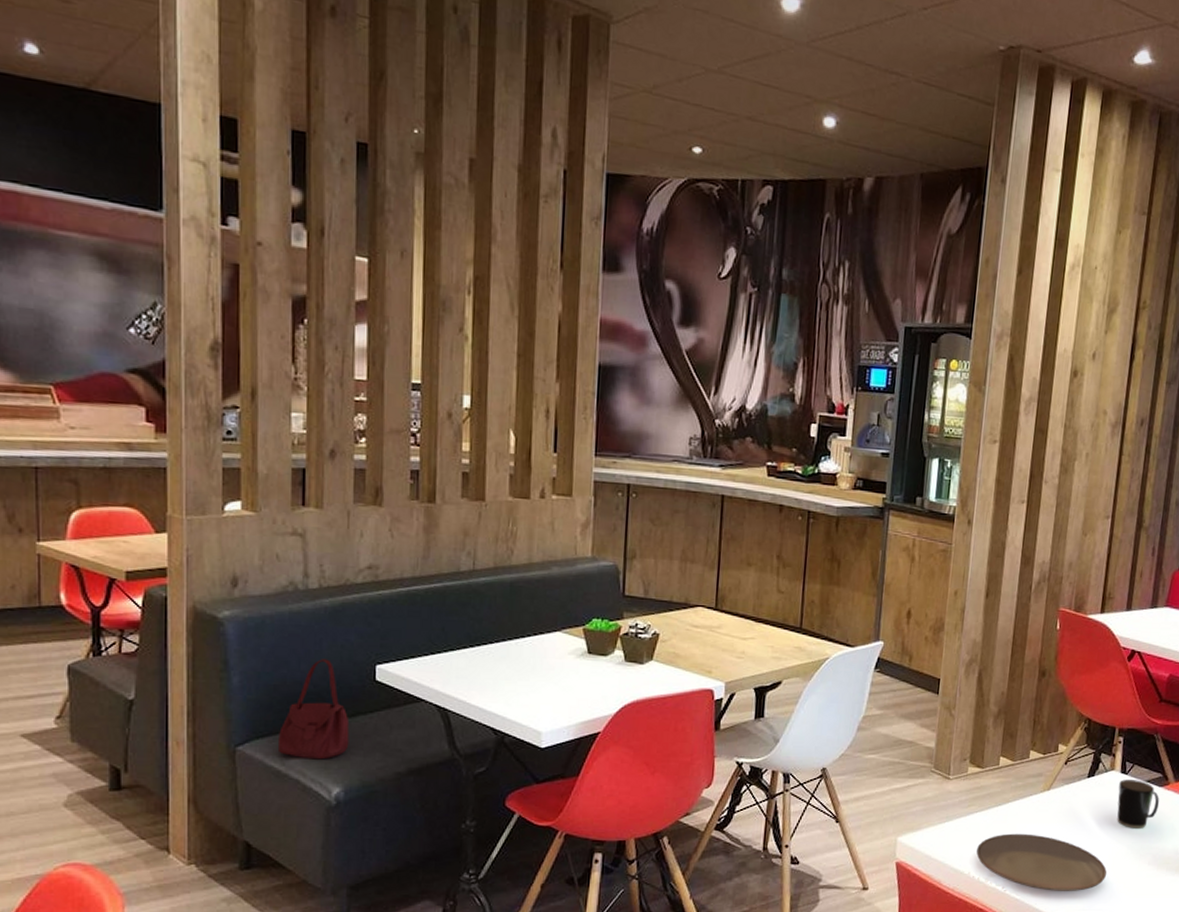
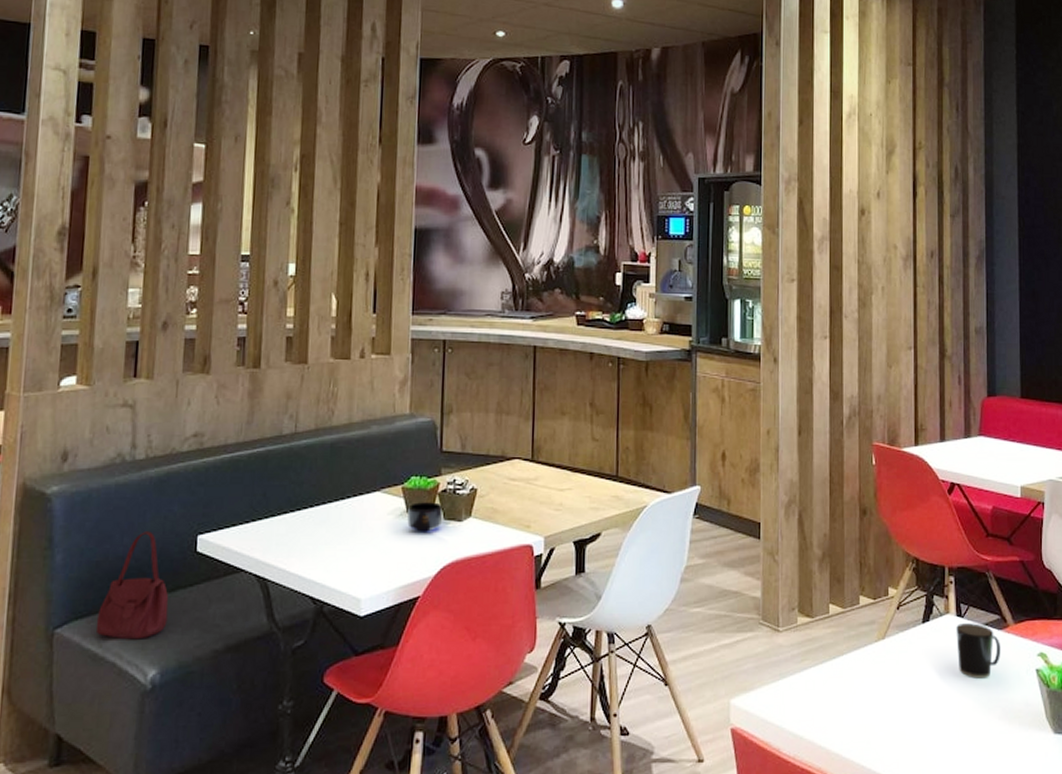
mug: none [588,644,624,673] -> present [407,502,442,532]
plate: present [976,833,1107,892] -> none [815,689,956,756]

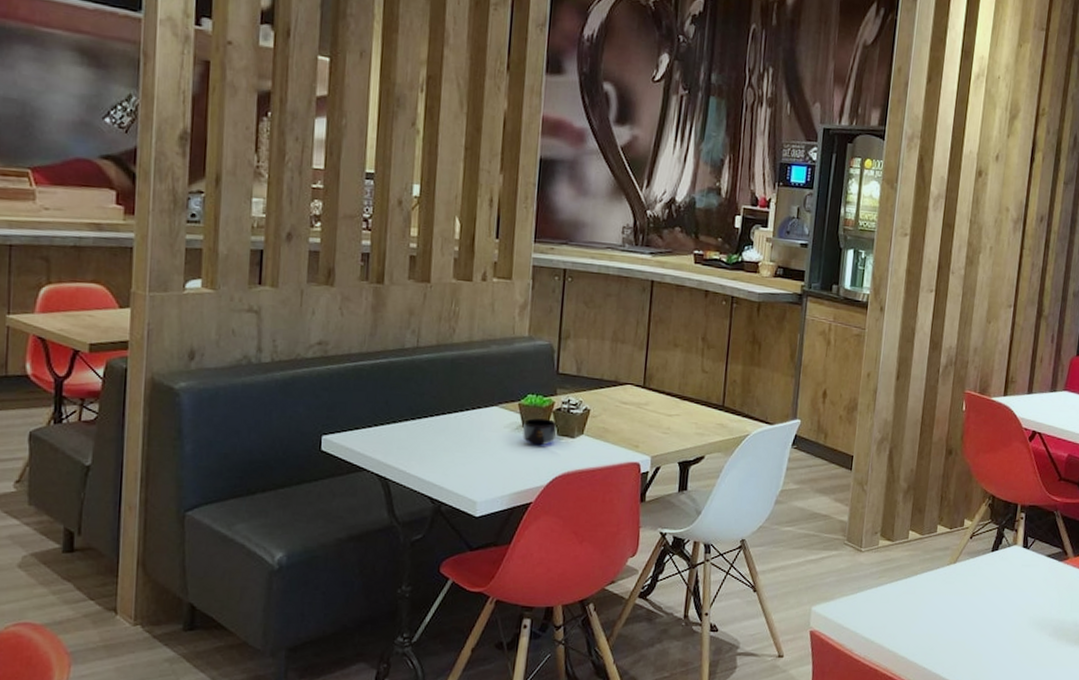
handbag: present [95,531,169,640] -> none [225,429,295,525]
mug: present [956,623,1000,679] -> none [1019,554,1059,601]

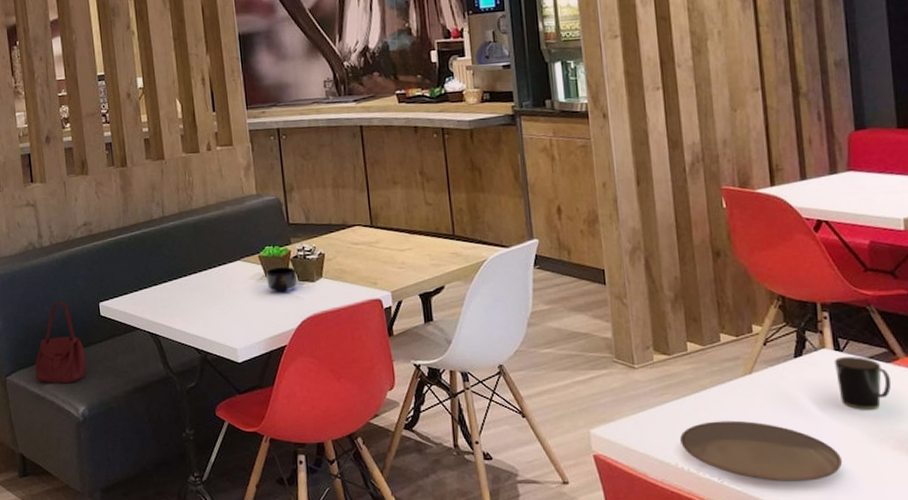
handbag: none [225,429,295,525] -> present [34,301,87,384]
plate: none [886,604,1010,662] -> present [680,420,843,482]
mug: none [1019,554,1059,601] -> present [835,357,891,410]

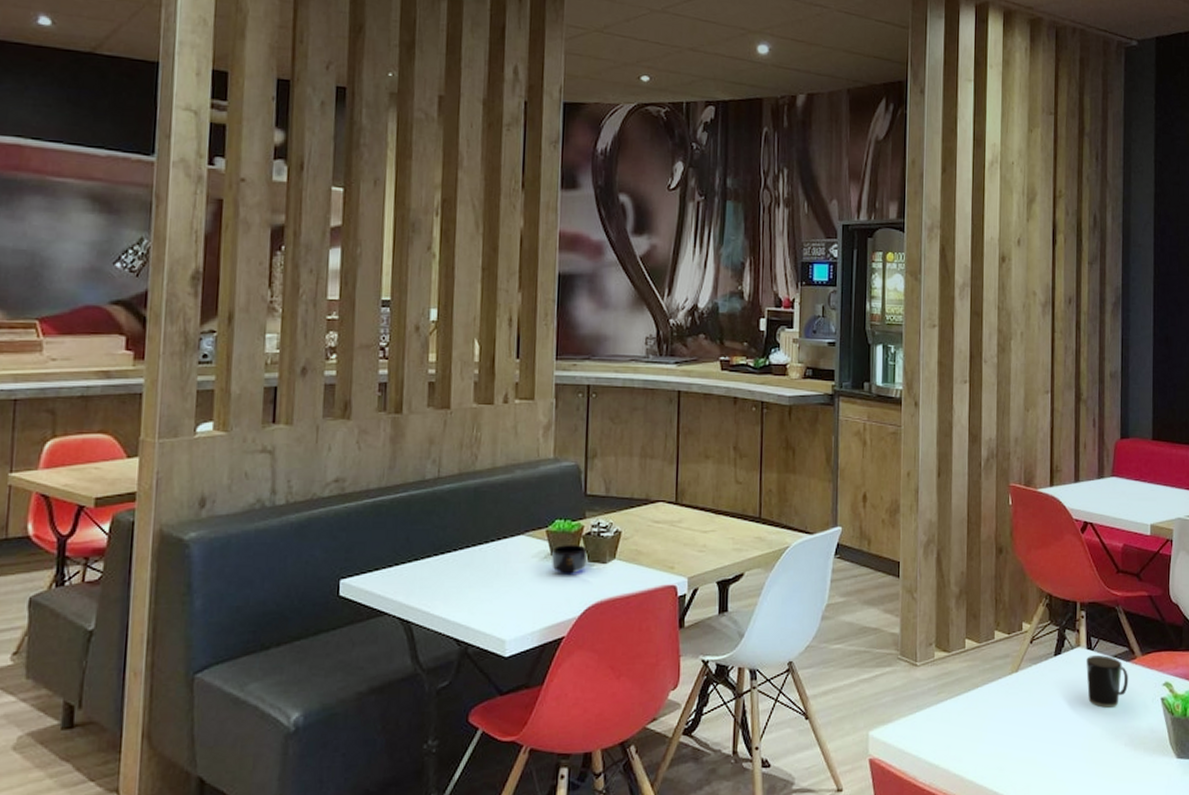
handbag: present [34,301,87,384] -> none [237,576,312,684]
plate: present [680,420,843,482] -> none [950,719,1085,782]

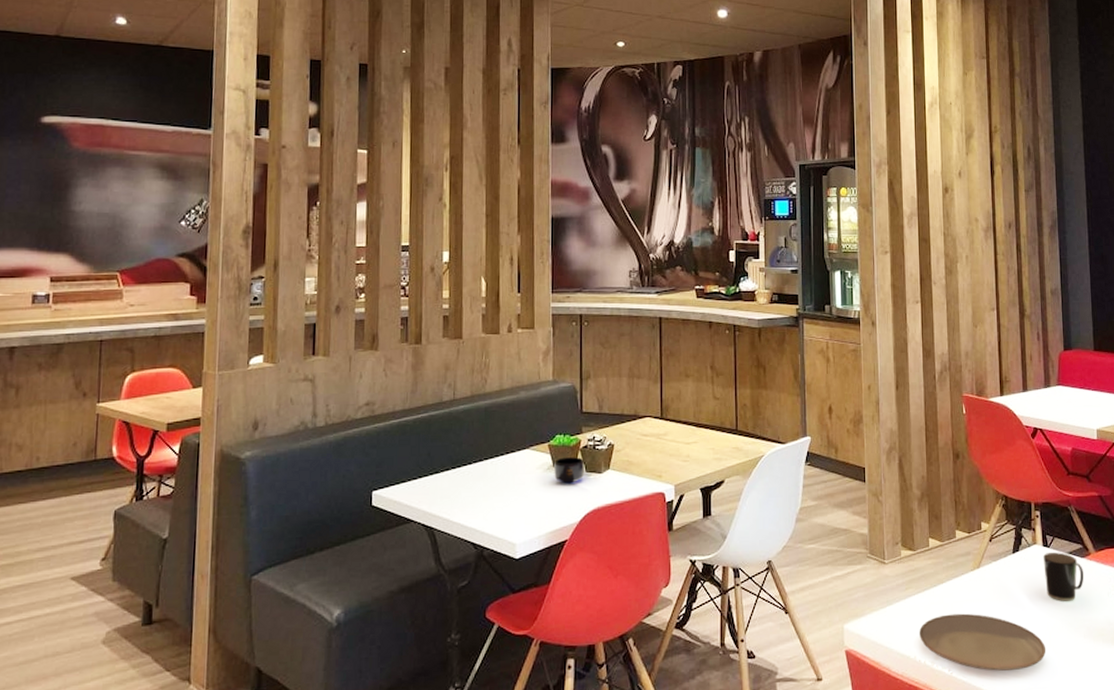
plate: none [950,719,1085,782] -> present [919,613,1047,671]

